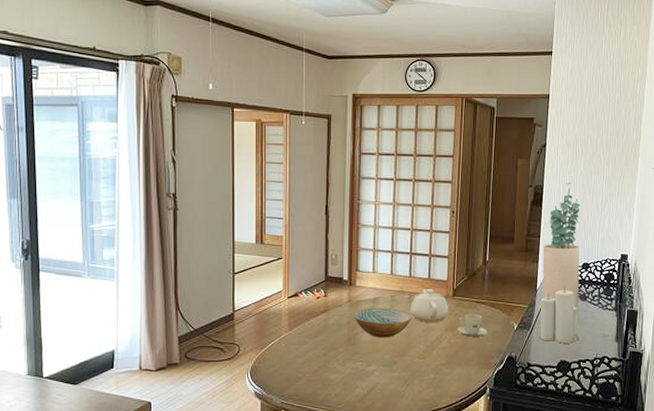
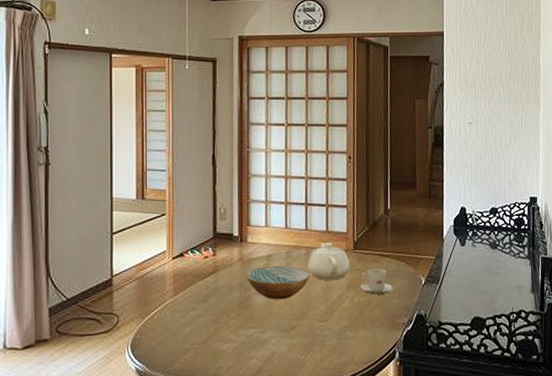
candle: present [538,285,580,344] -> none [448,233,494,298]
vase: present [542,188,581,322] -> none [447,128,490,273]

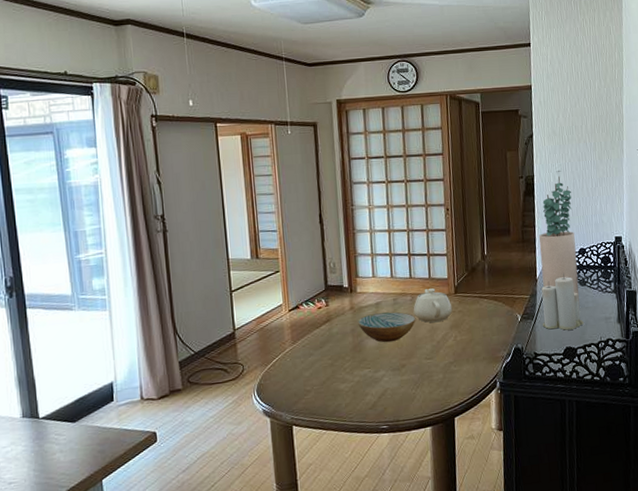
teacup: present [360,268,393,295] -> none [462,308,492,333]
vase: none [447,128,490,273] -> present [539,175,580,308]
candle: none [448,233,494,298] -> present [541,272,584,330]

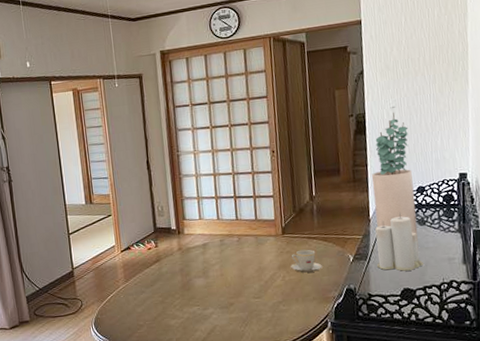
bowl: present [357,311,416,343] -> none [185,252,243,282]
teapot: present [413,288,453,323] -> none [240,229,281,263]
teacup: none [462,308,492,333] -> present [291,249,322,273]

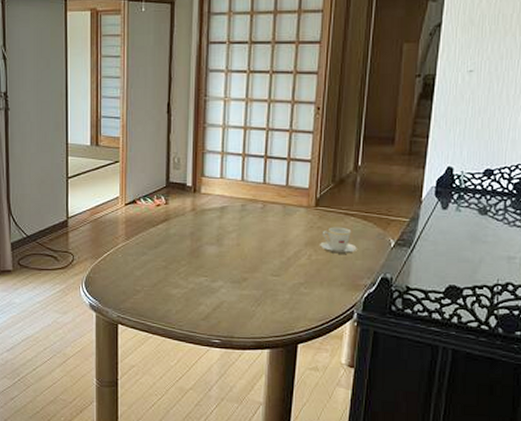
vase: present [371,112,419,248] -> none [429,76,485,241]
candle: present [375,212,423,271] -> none [421,196,477,266]

